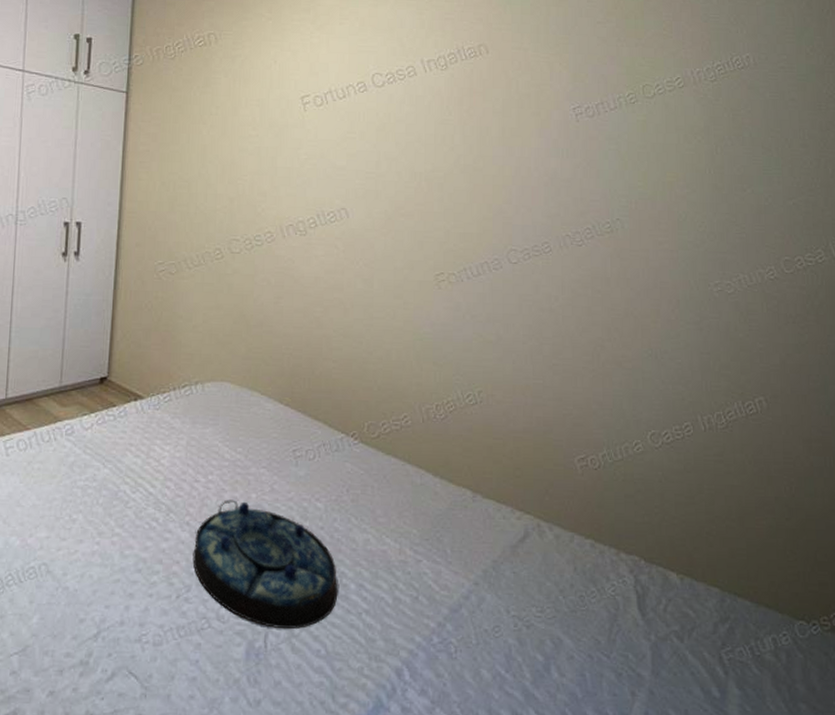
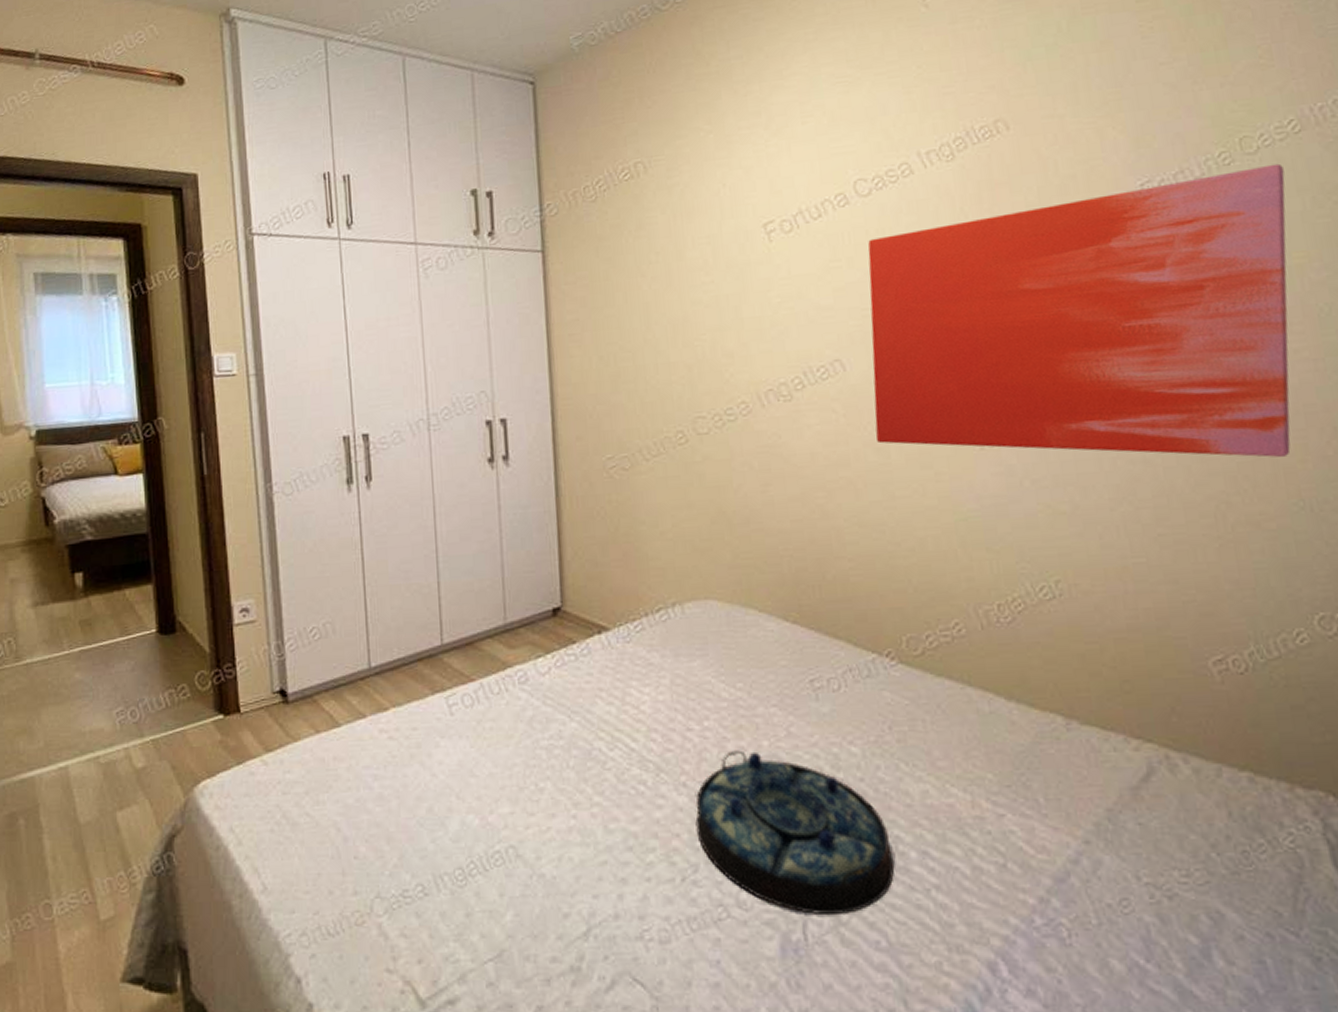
wall art: none [364,107,669,317] -> present [868,163,1291,457]

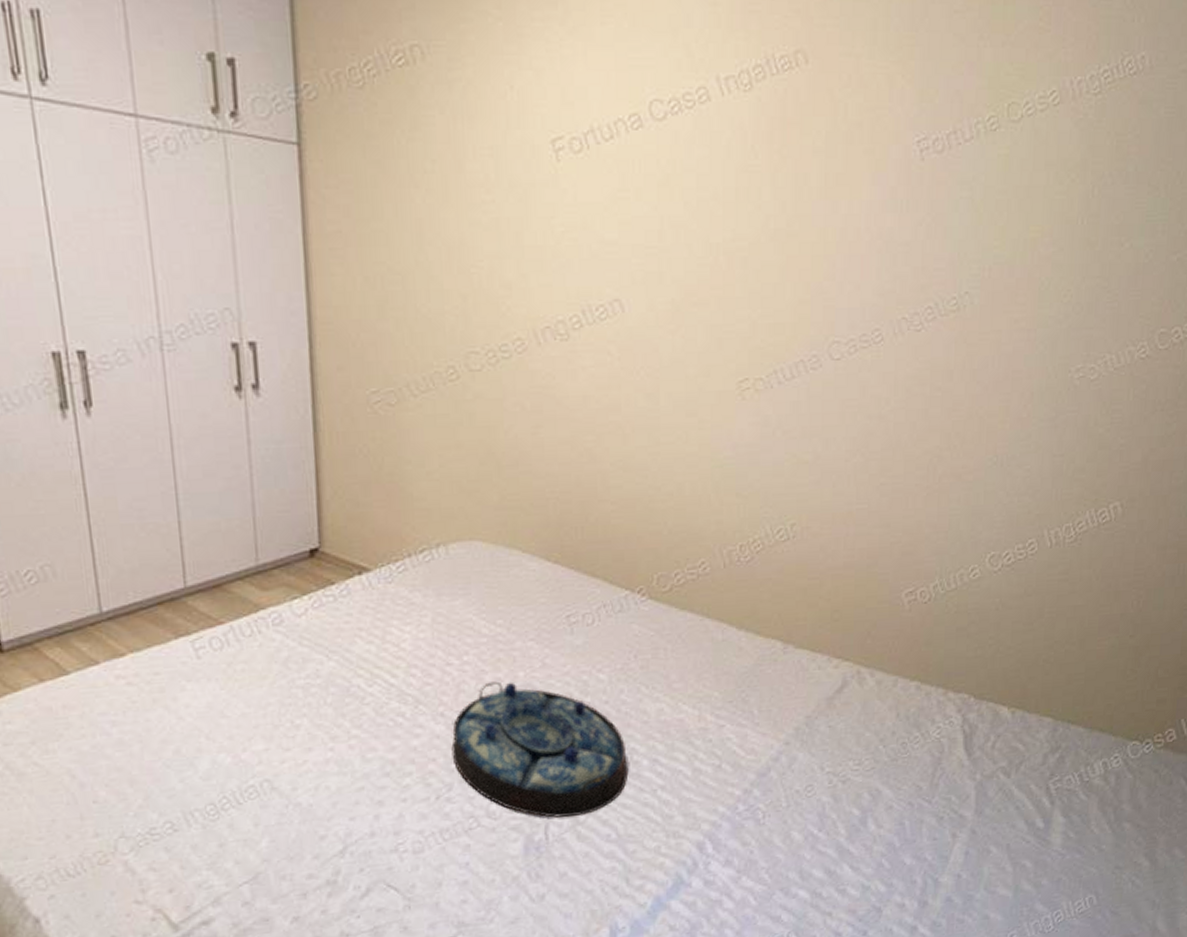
wall art: present [868,163,1291,457] -> none [647,135,1038,417]

